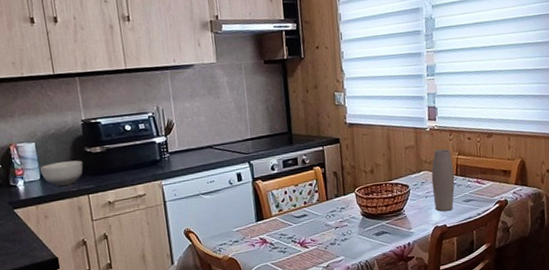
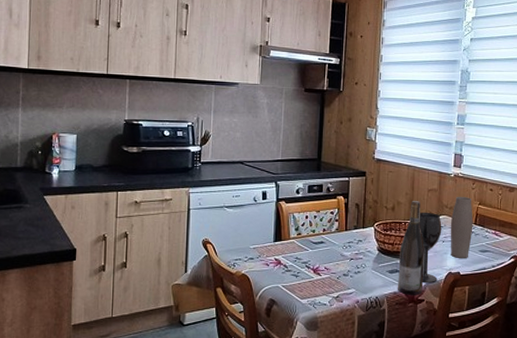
bowl: present [39,160,84,186] -> none [76,156,118,179]
wine bottle: none [383,160,411,255] -> present [398,201,425,295]
wine glass: none [399,170,425,240] -> present [419,212,442,282]

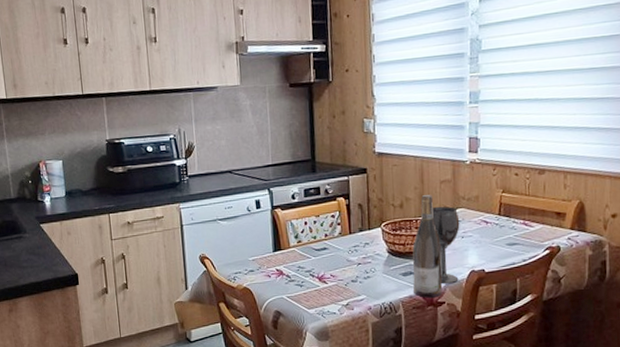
vase: present [450,196,473,258] -> none [469,184,497,254]

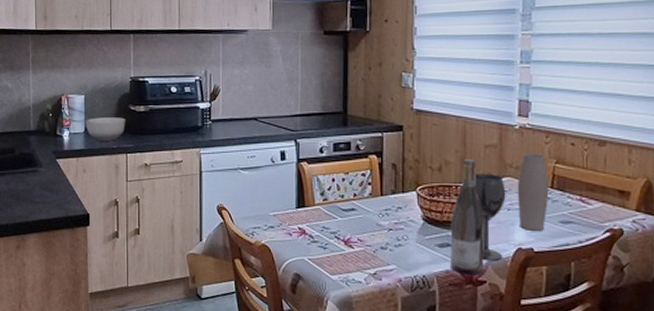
bowl: none [65,179,106,204] -> present [85,117,126,141]
vase: none [469,184,497,254] -> present [517,153,549,231]

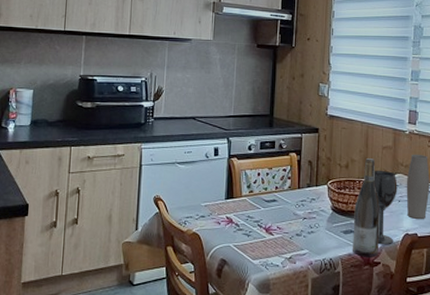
bowl: present [85,117,126,141] -> none [32,111,73,134]

